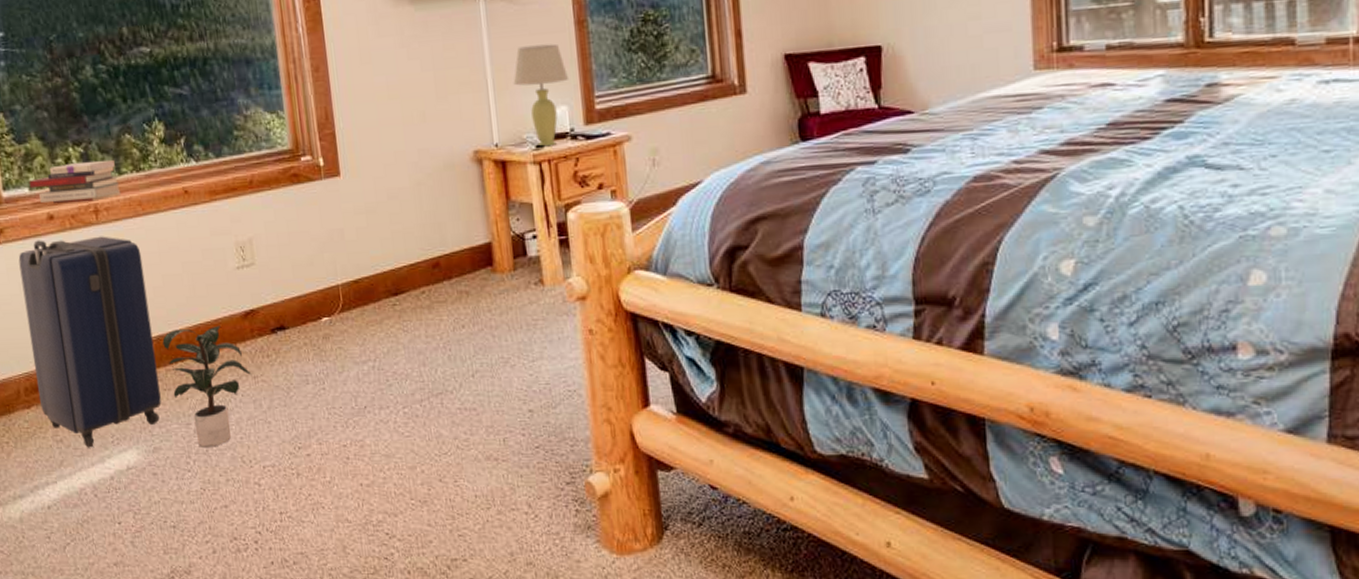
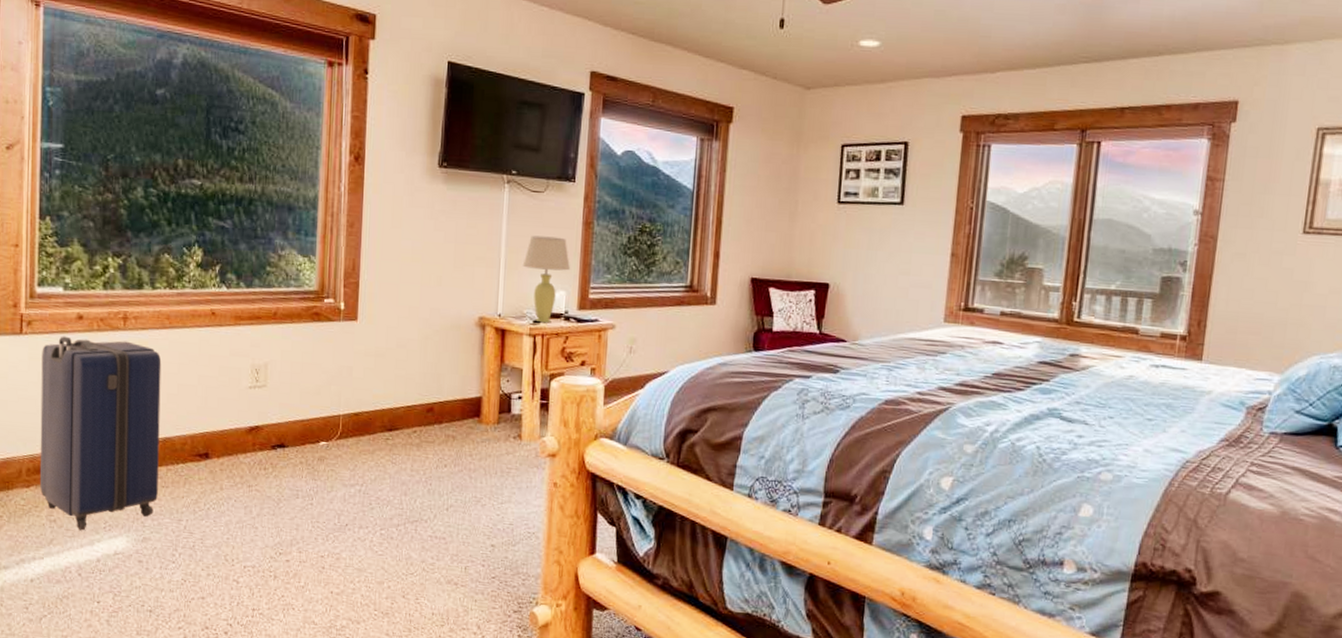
books: present [28,159,122,204] -> none [64,271,152,310]
potted plant: present [162,325,252,447] -> none [168,434,248,544]

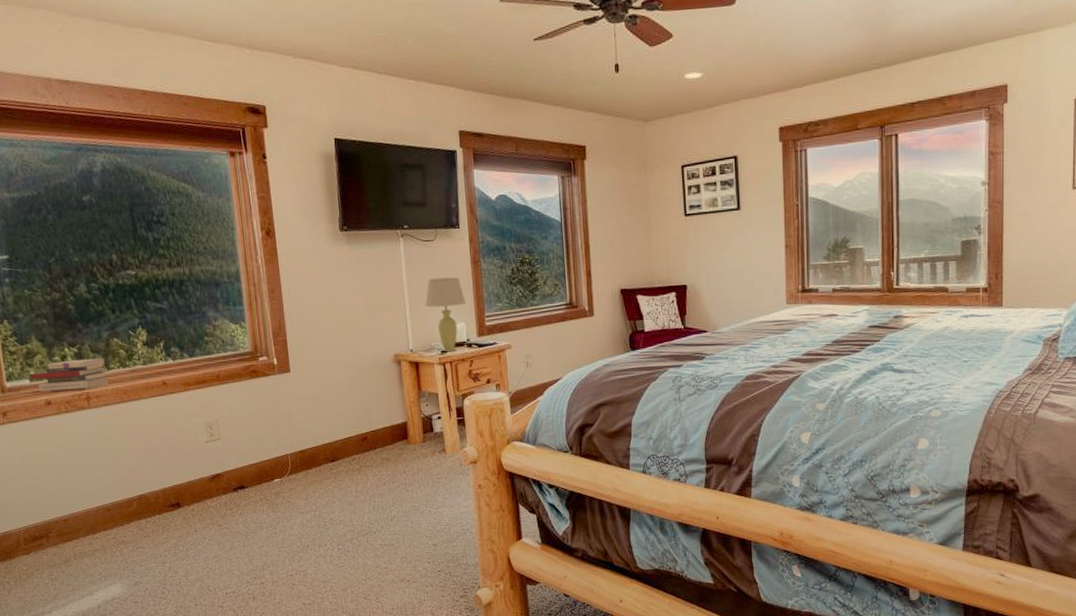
suitcase: present [39,336,162,531] -> none [19,418,142,584]
books: none [64,271,152,310] -> present [29,357,110,393]

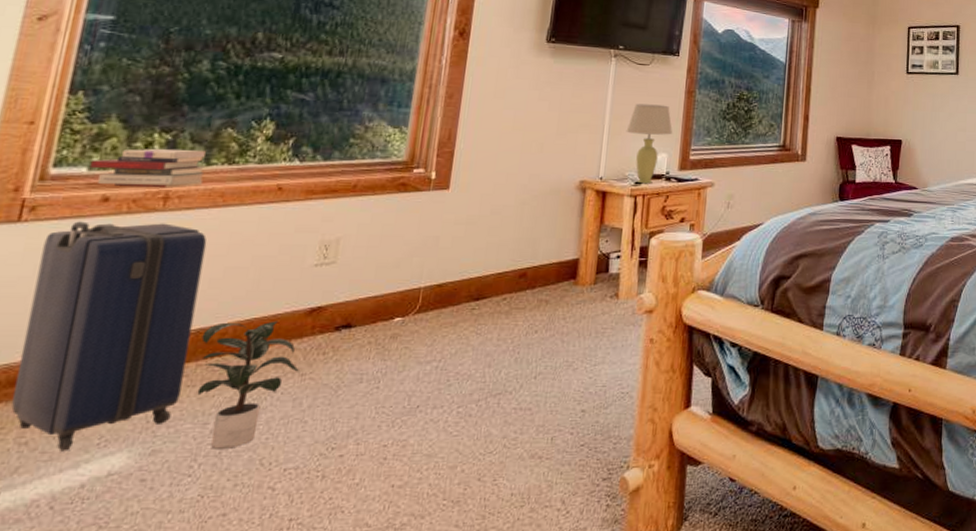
suitcase: none [19,418,142,584] -> present [11,221,207,452]
potted plant: none [143,486,218,580] -> present [197,321,301,449]

